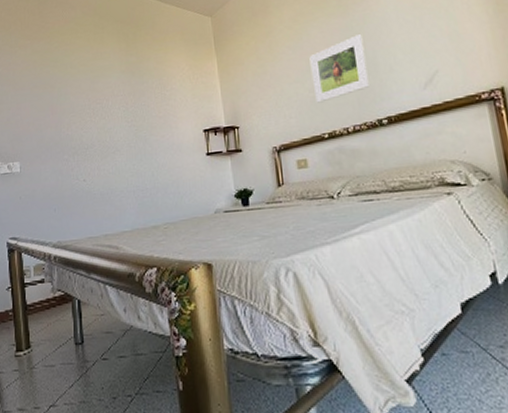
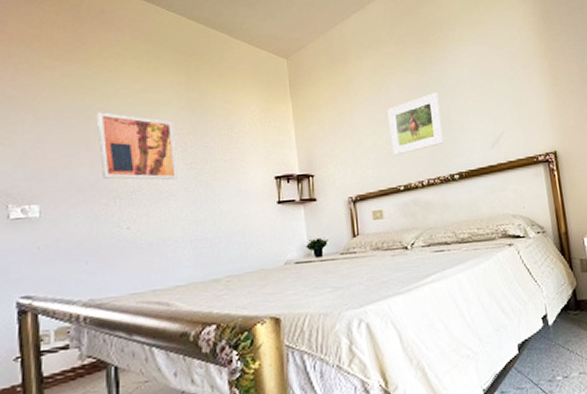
wall art: none [57,80,121,138] -> present [96,112,178,181]

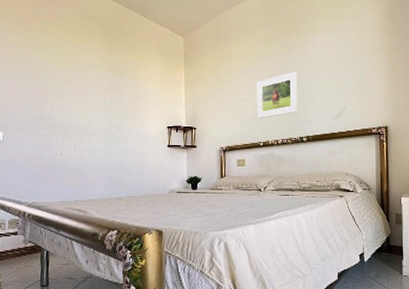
wall art: present [96,112,178,181] -> none [44,67,99,123]

